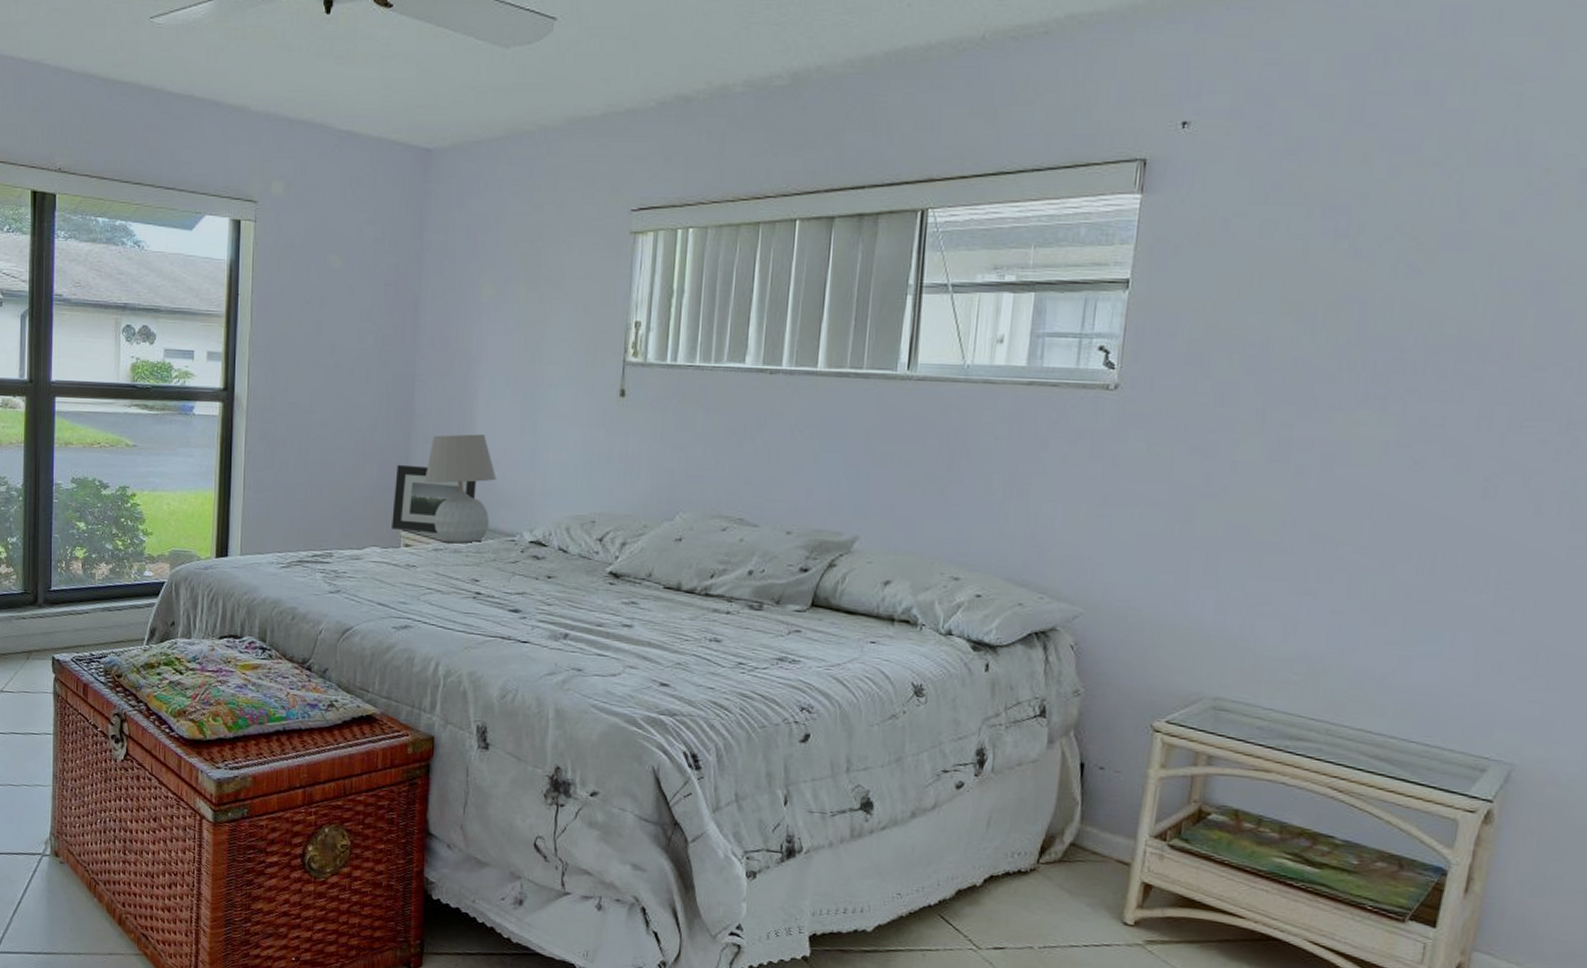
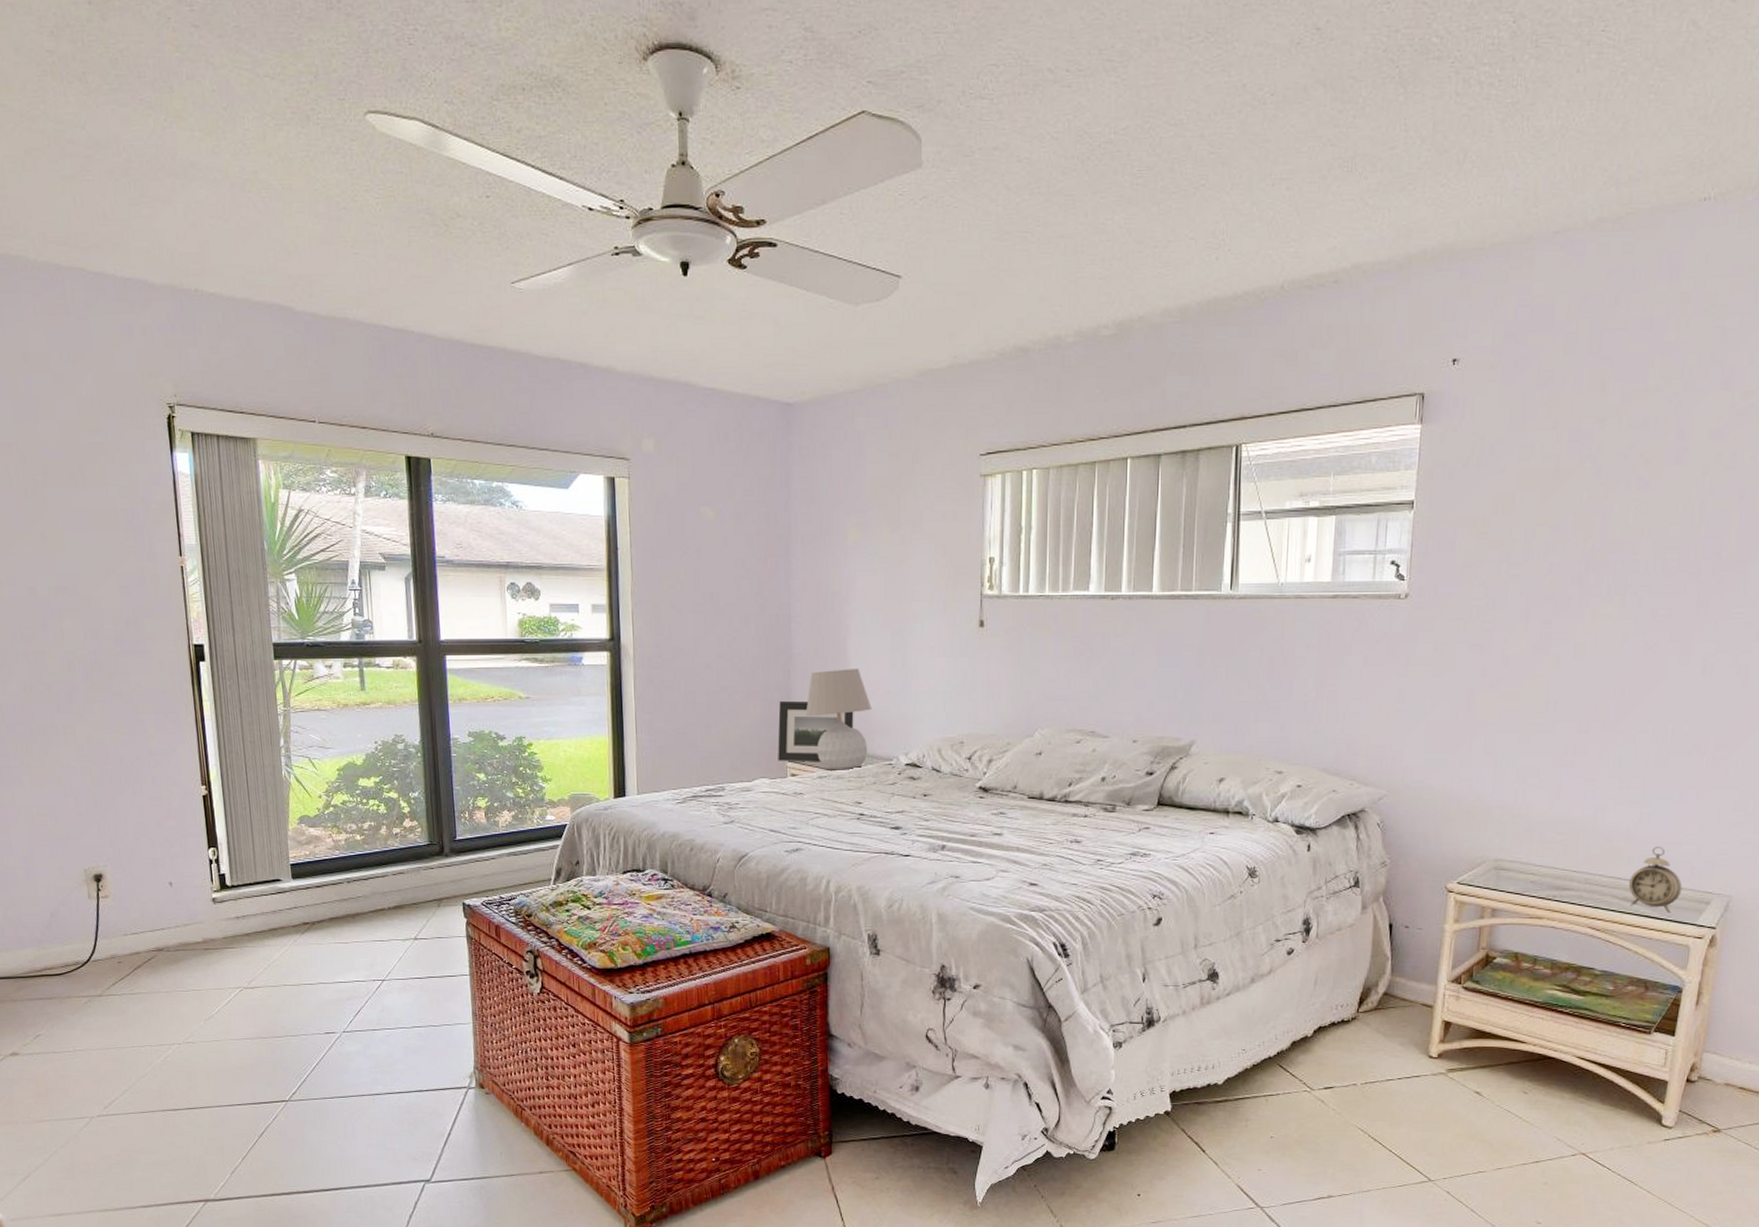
alarm clock: none [1381,696,1451,778] -> present [1628,846,1683,913]

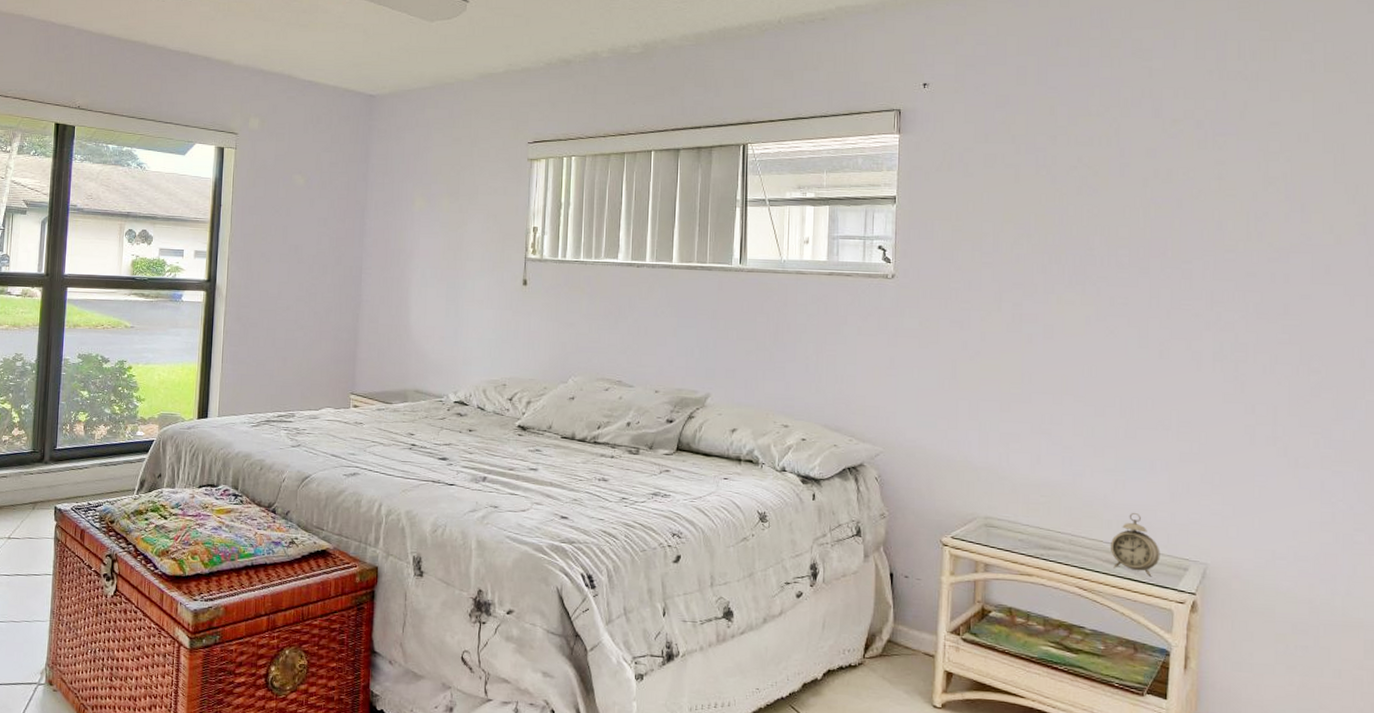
picture frame: present [777,700,854,762] -> none [343,340,412,396]
table lamp: present [805,669,872,770] -> none [369,315,427,404]

